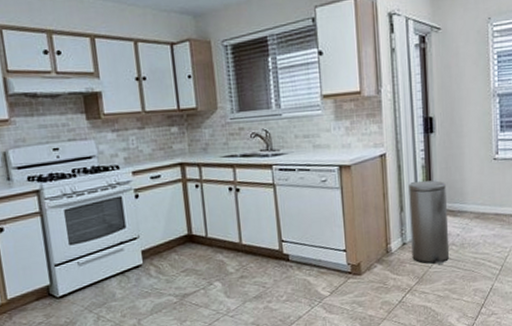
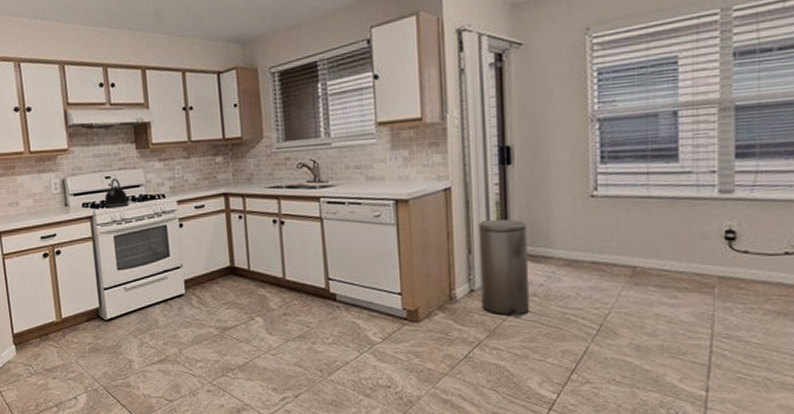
kettle: none [52,149,80,182] -> present [104,177,129,209]

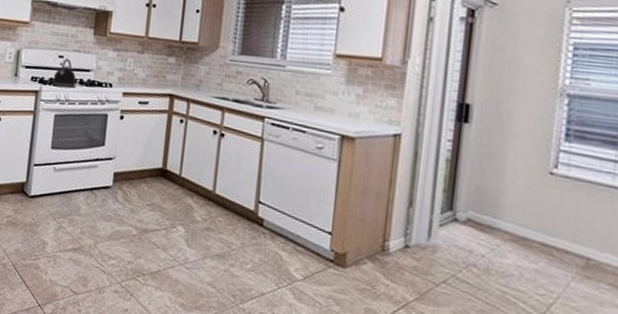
pedal bin: present [478,219,530,317] -> none [415,175,477,286]

